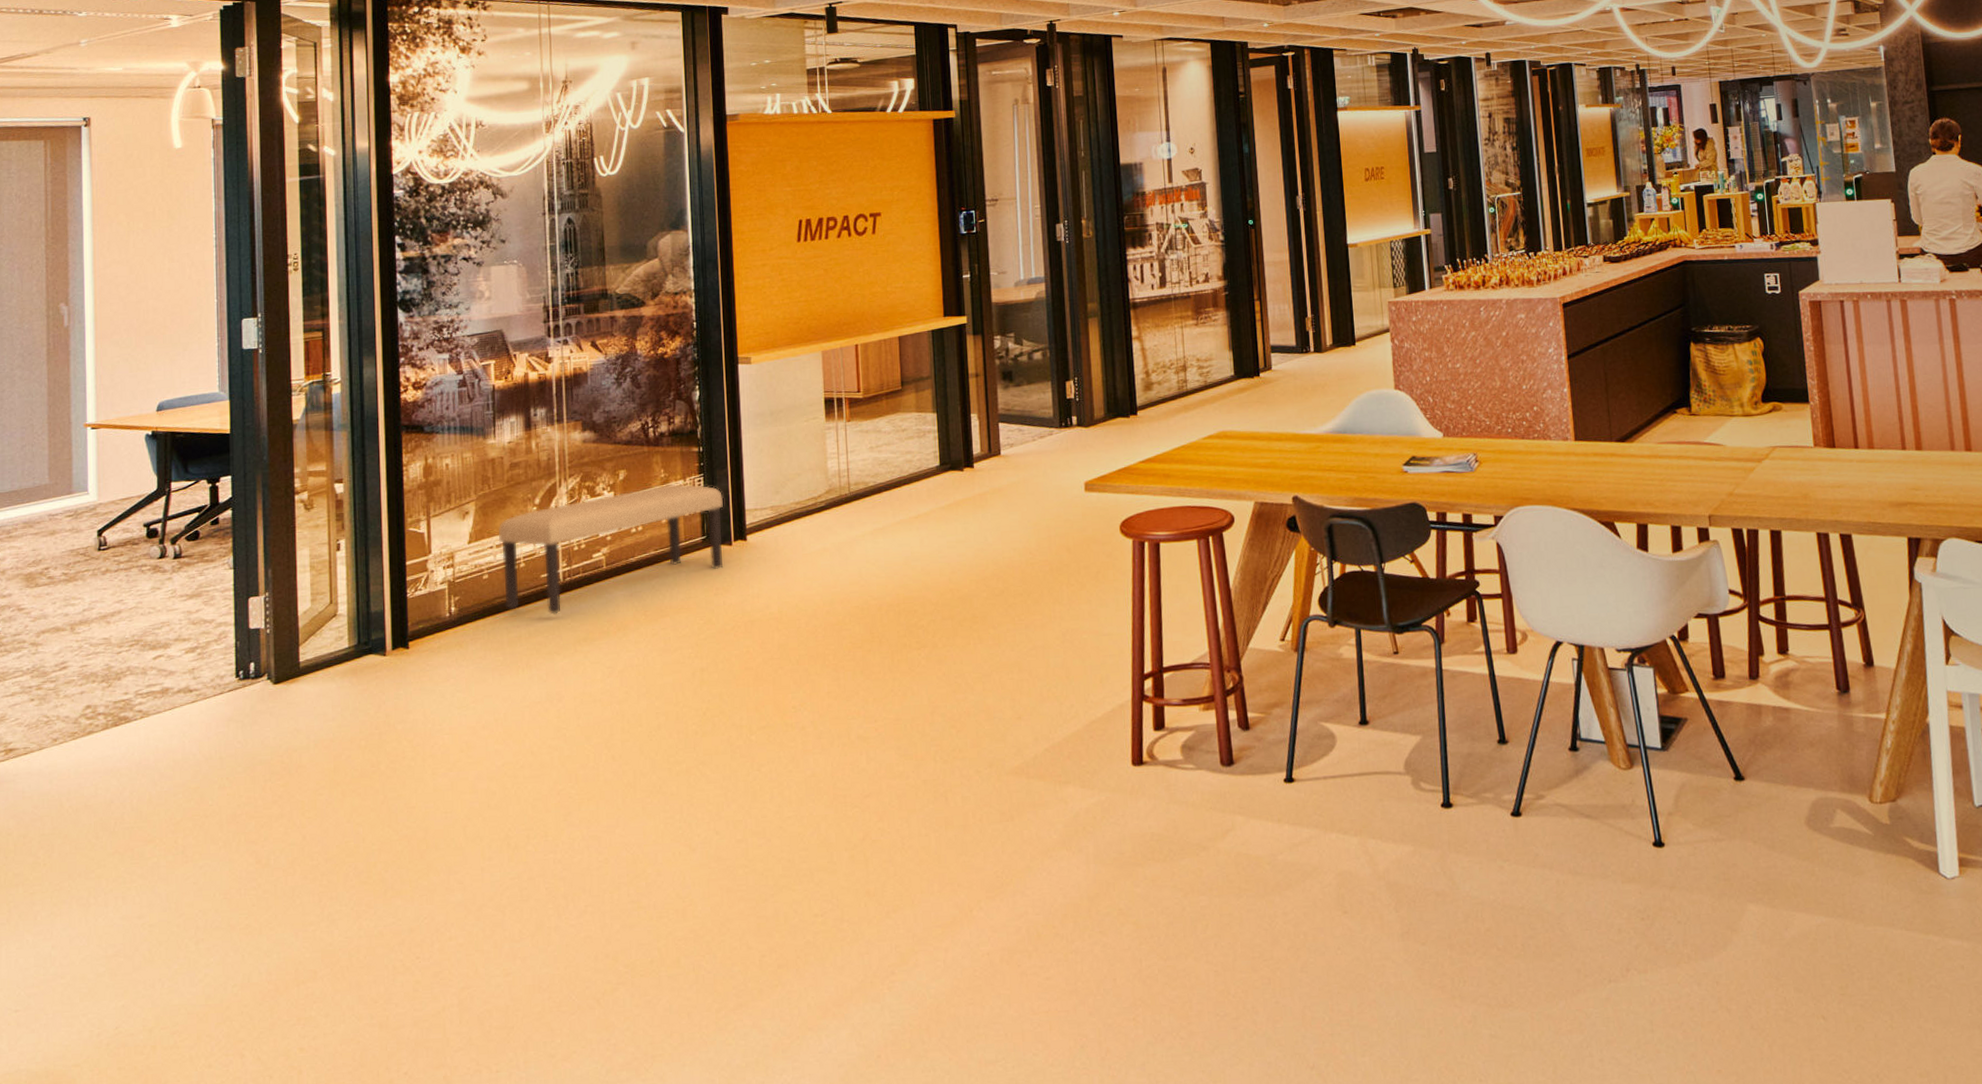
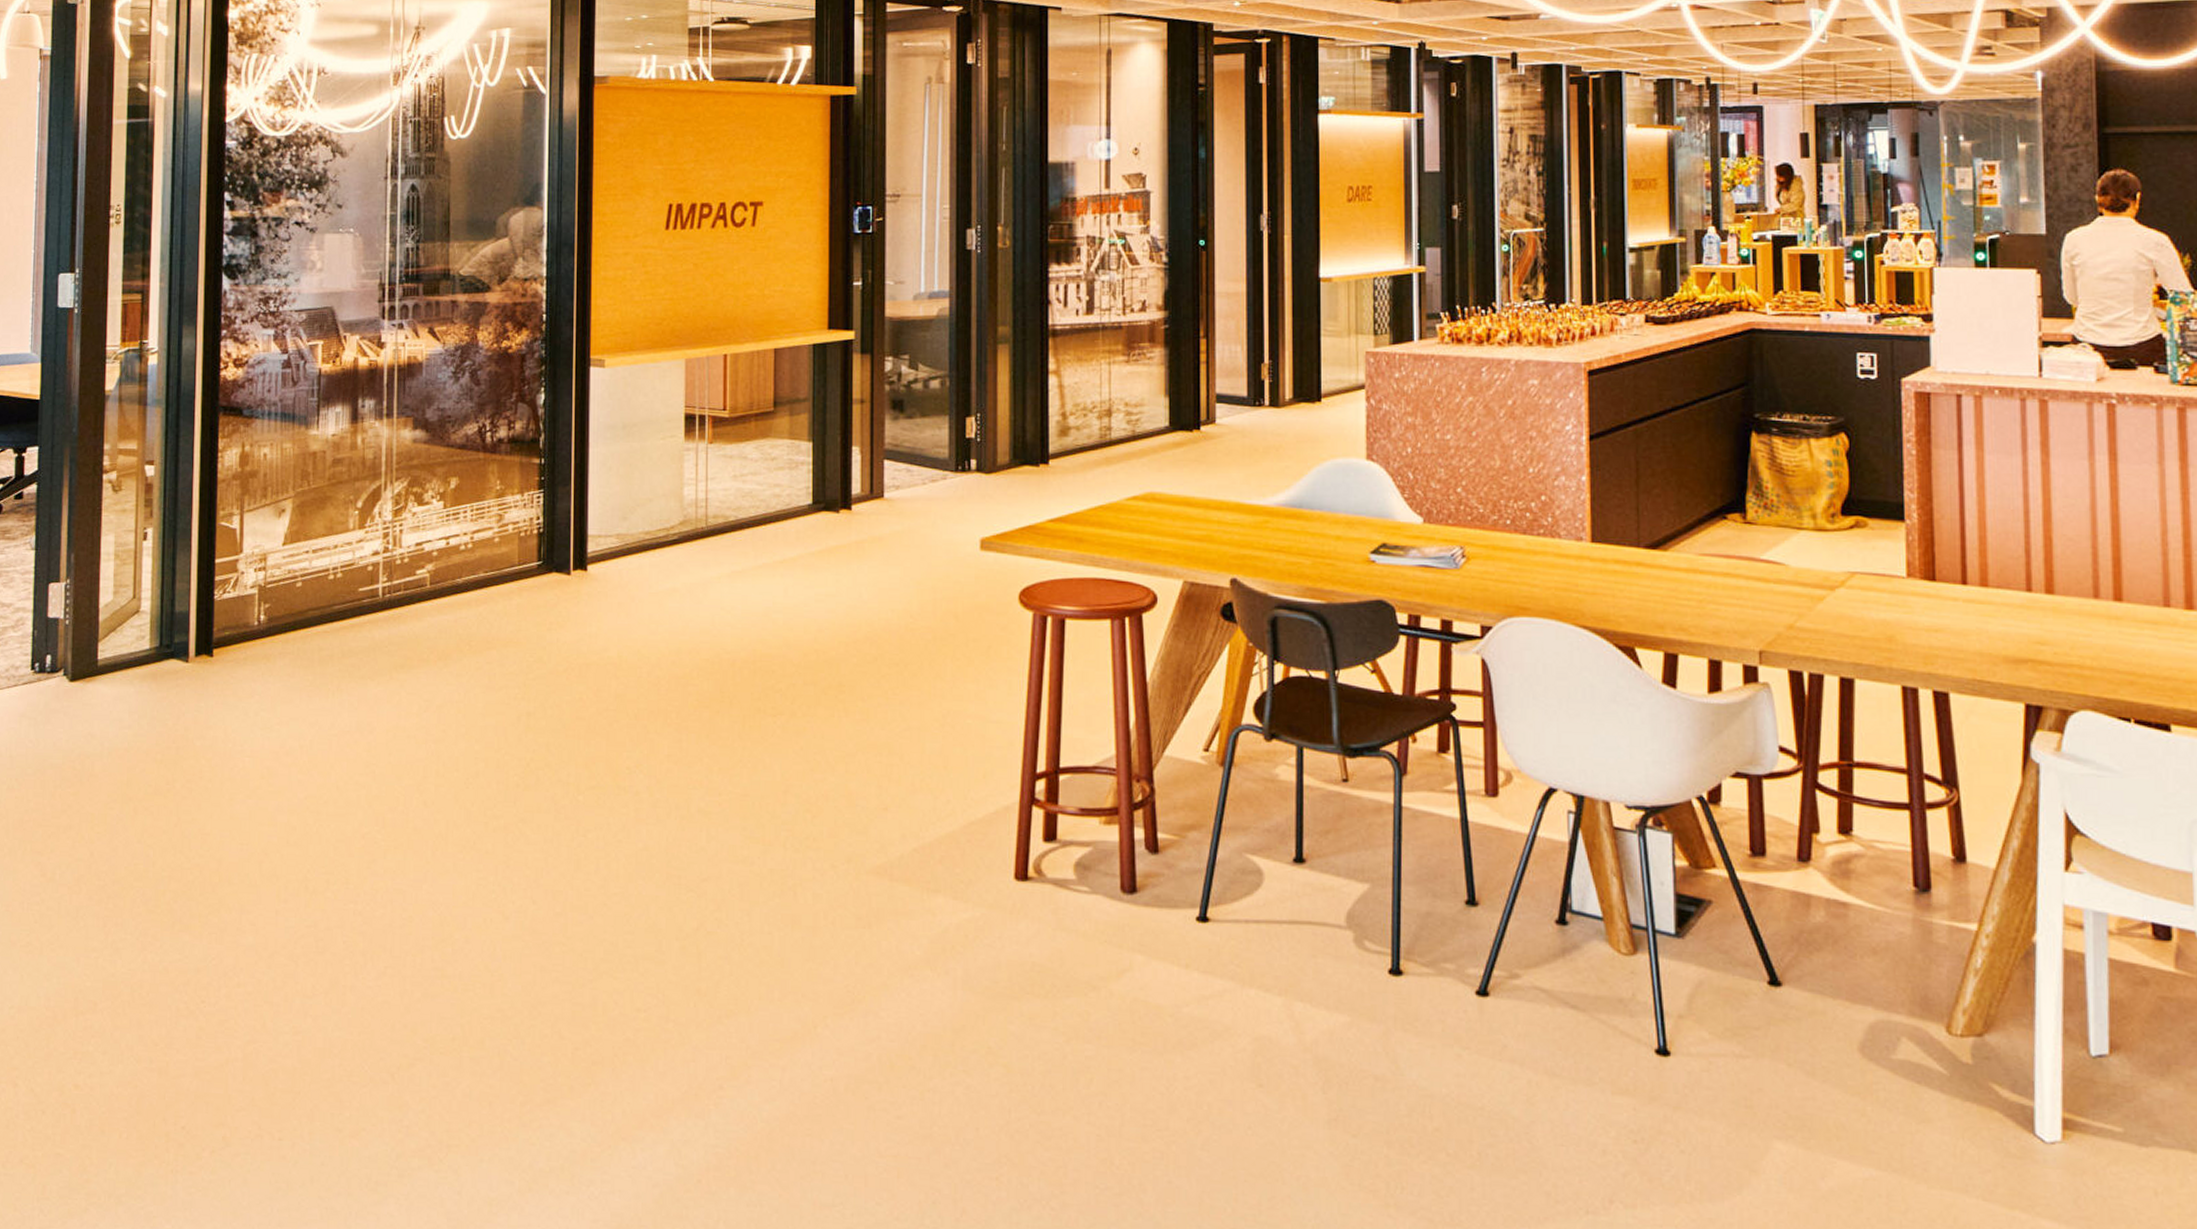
bench: present [498,484,724,615] -> none [315,498,565,634]

